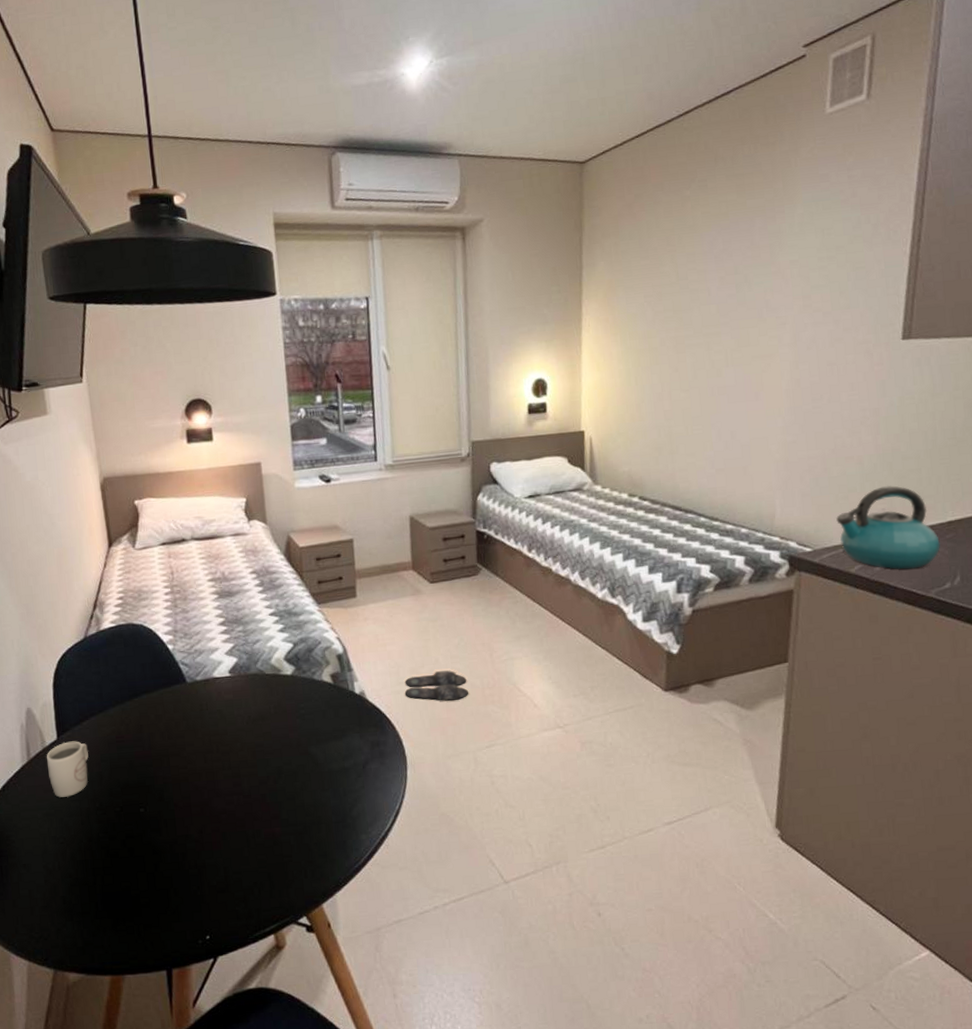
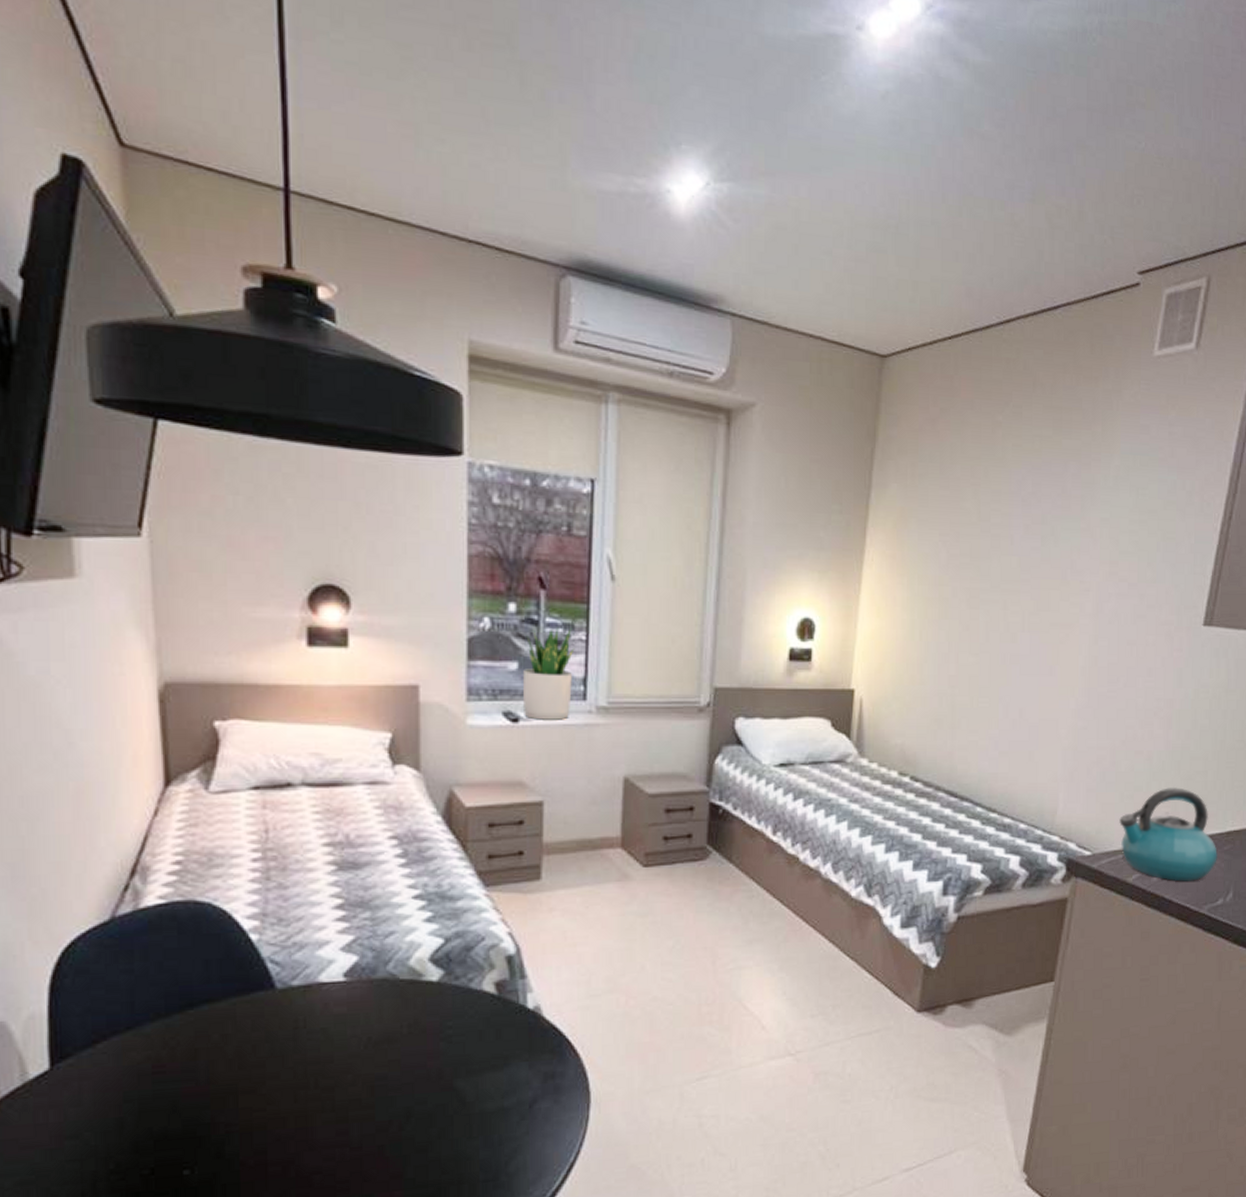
mug: present [46,741,89,798] -> none [27,1072,103,1157]
planter: none [330,408,367,479] -> present [523,627,575,720]
slippers: present [404,670,468,701] -> none [597,981,680,1020]

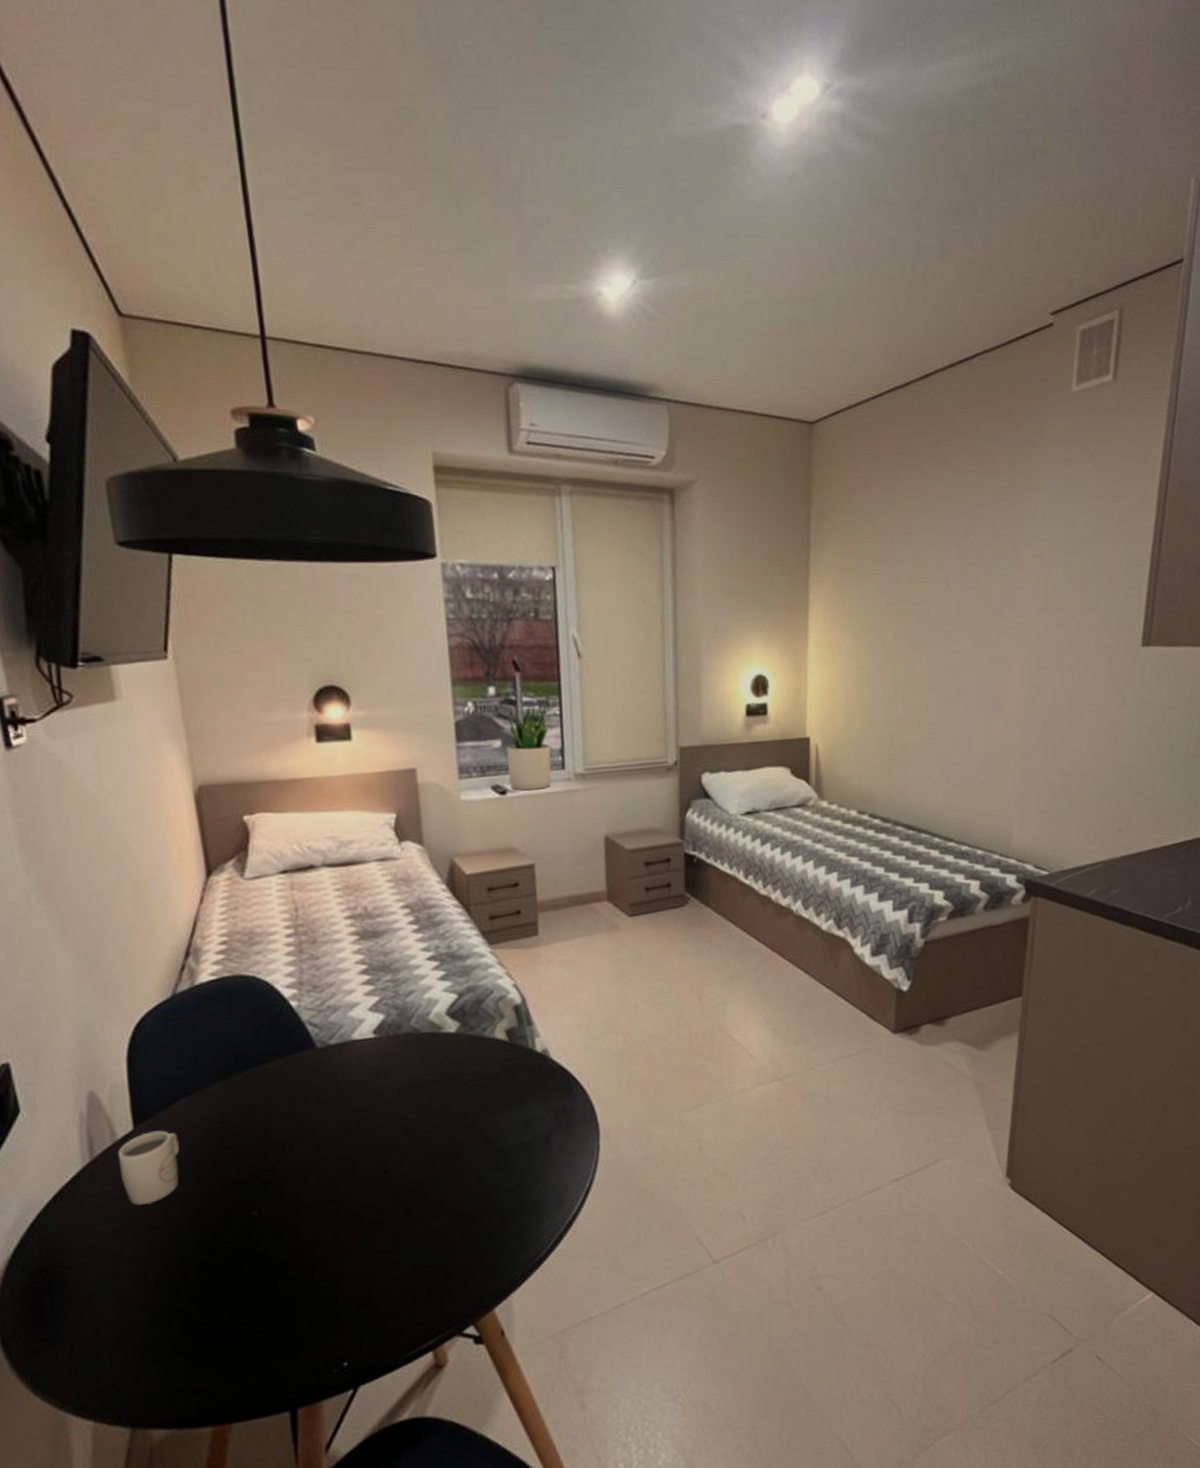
mug: none [27,1072,103,1157] -> present [117,1130,179,1206]
kettle: present [1119,787,1218,882] -> none [1073,803,1173,894]

